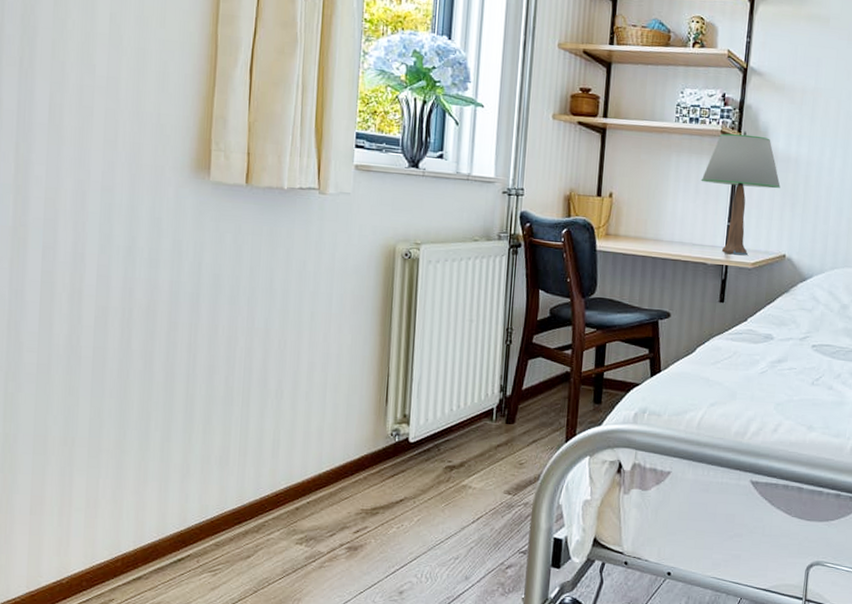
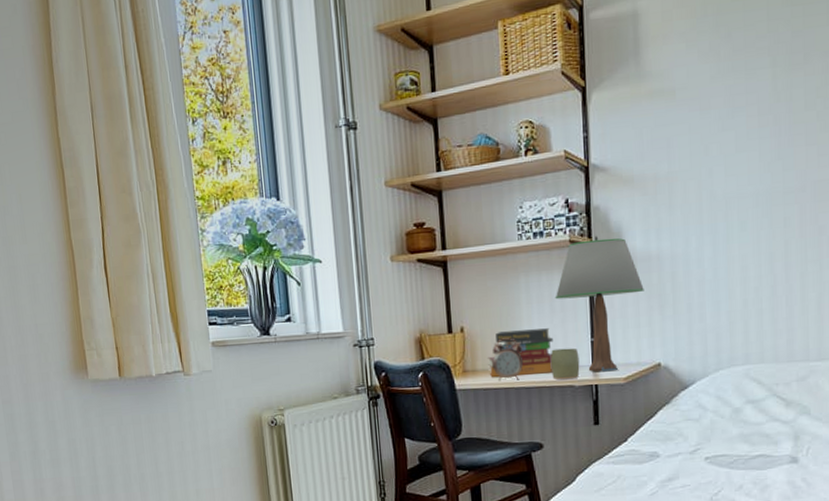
books: none [630,203,694,249] -> present [488,328,553,377]
alarm clock: none [634,209,665,251] -> present [492,338,524,380]
mug: none [687,227,715,257] -> present [550,348,580,380]

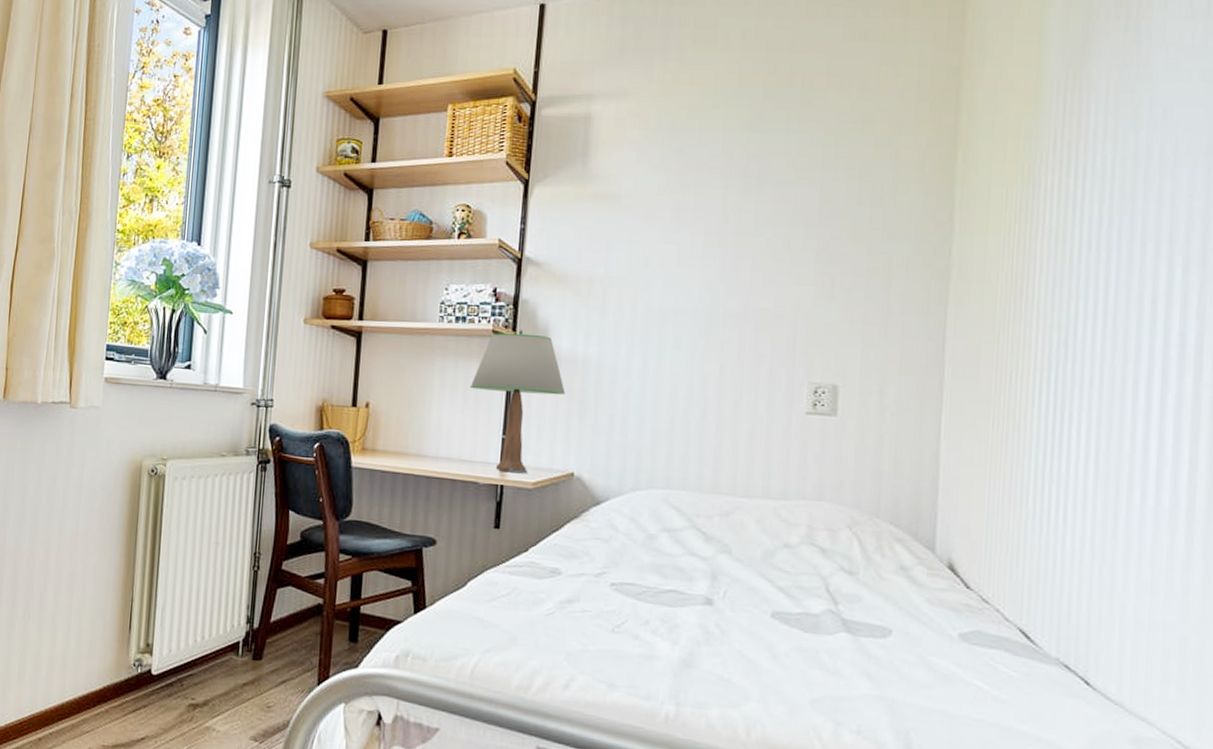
books: present [488,328,553,377] -> none [389,413,462,465]
alarm clock: present [492,338,524,380] -> none [394,420,429,468]
mug: present [550,348,580,380] -> none [455,440,488,475]

